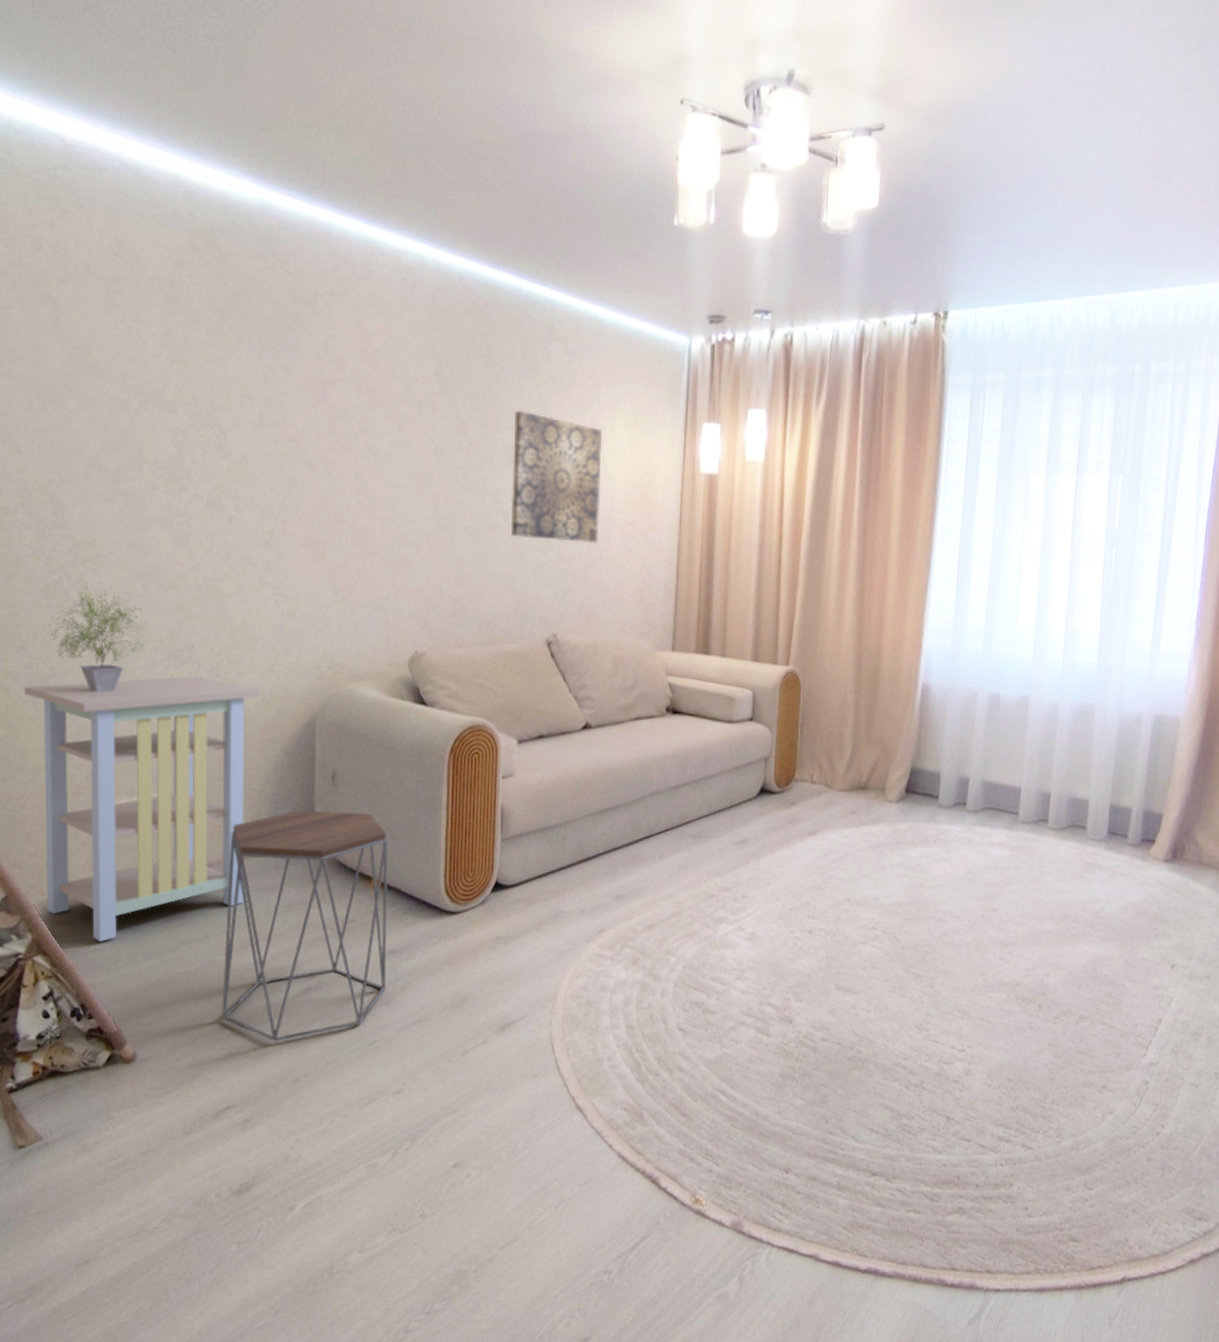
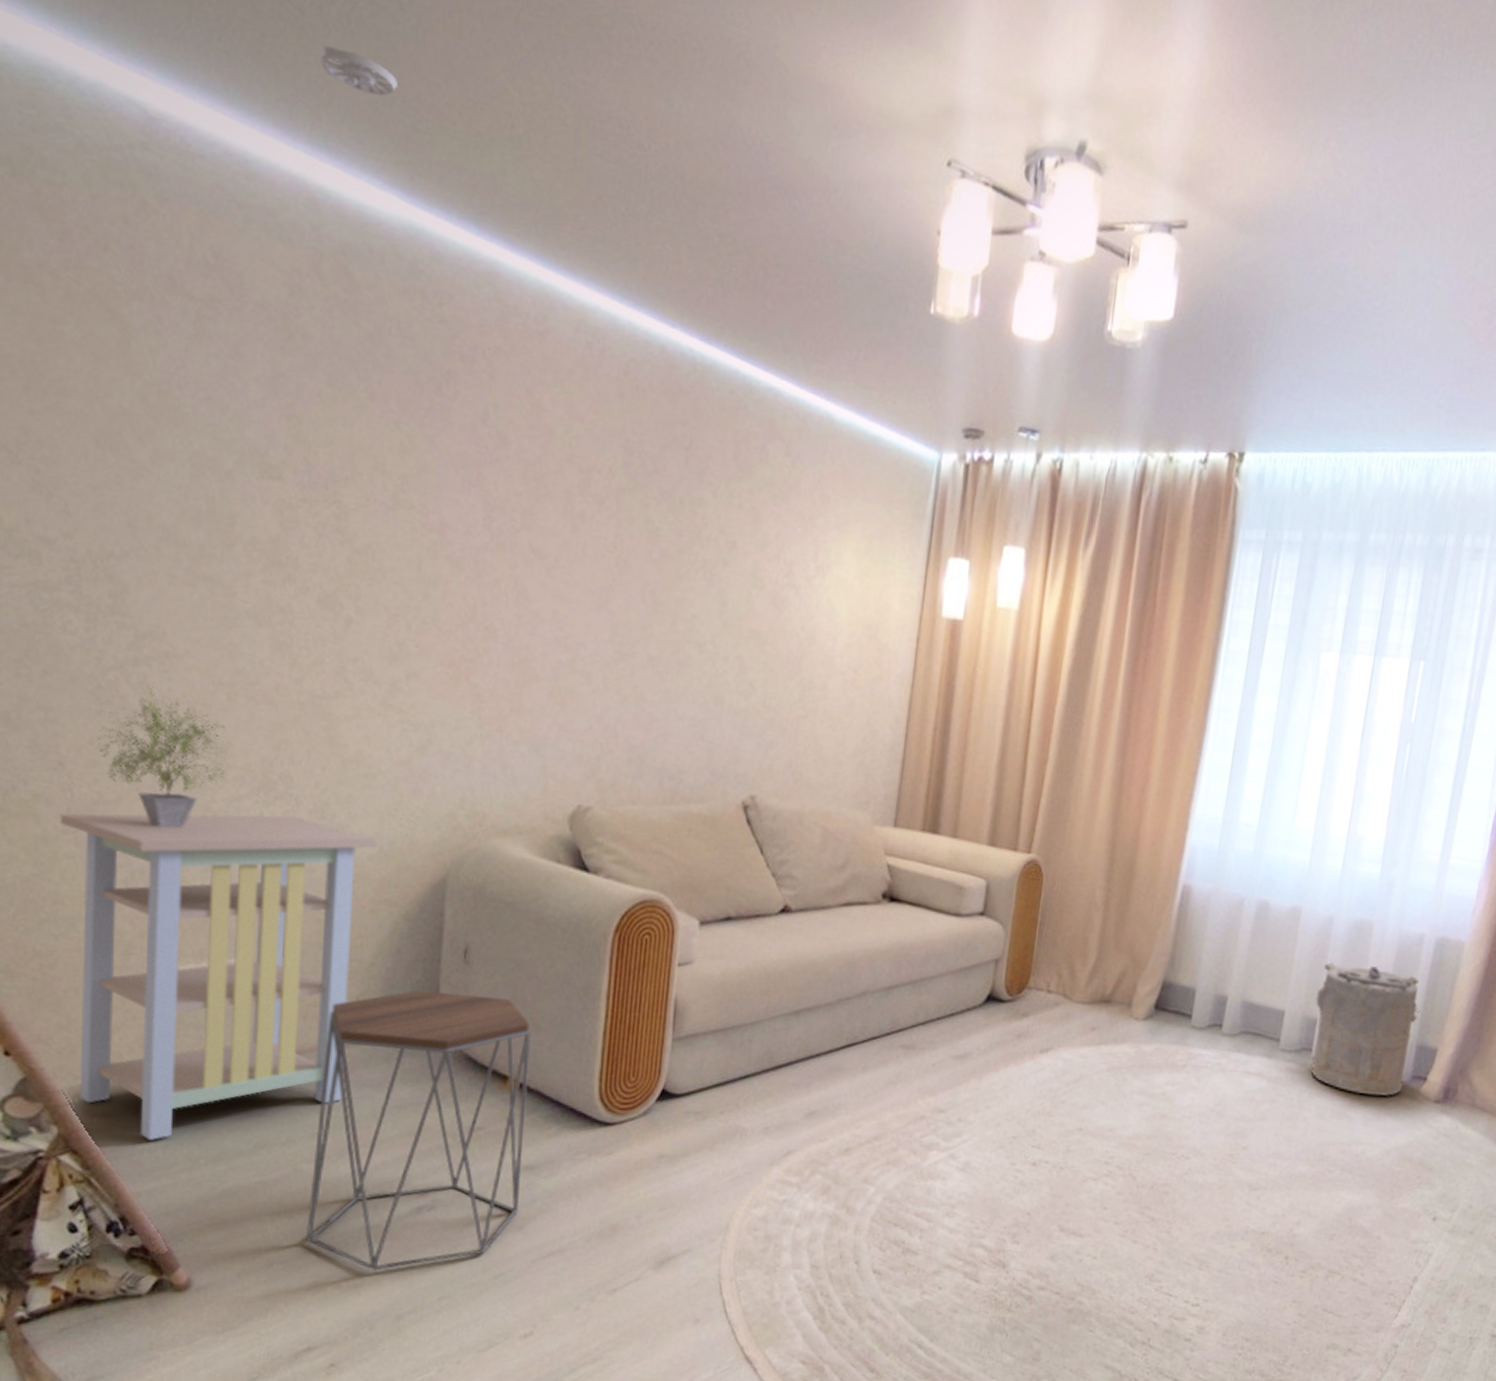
smoke detector: none [189,74,247,106] -> present [321,46,397,96]
wall art: present [510,410,603,543] -> none [707,519,827,690]
laundry hamper: none [1048,742,1144,859] -> present [1311,962,1421,1096]

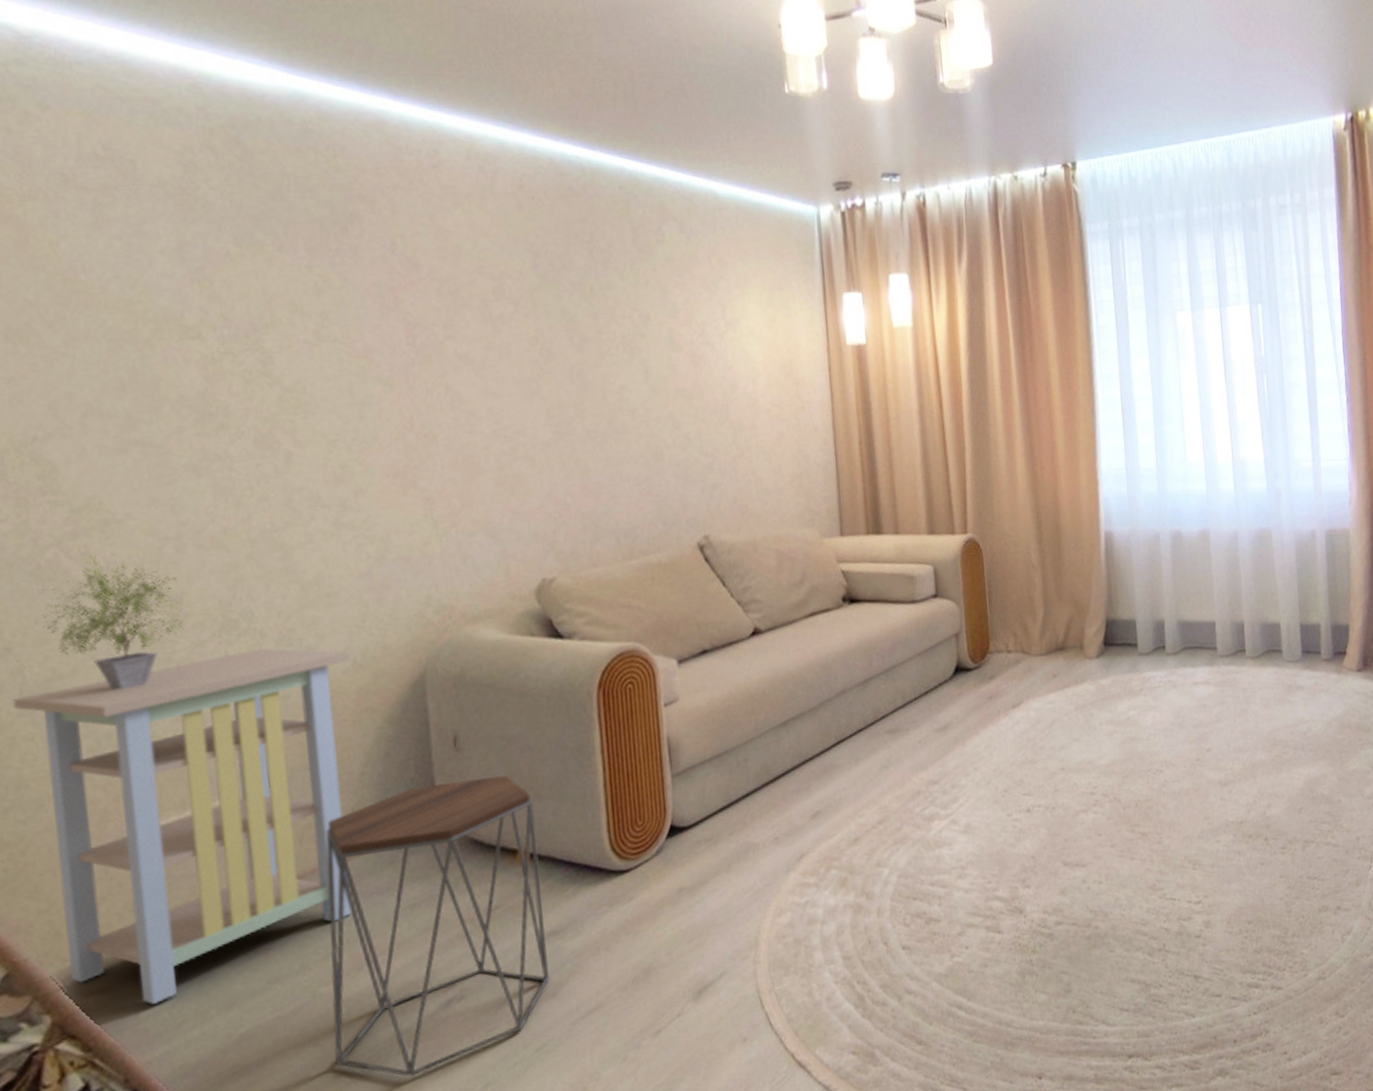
laundry hamper: present [1311,962,1421,1096] -> none [1238,566,1328,680]

